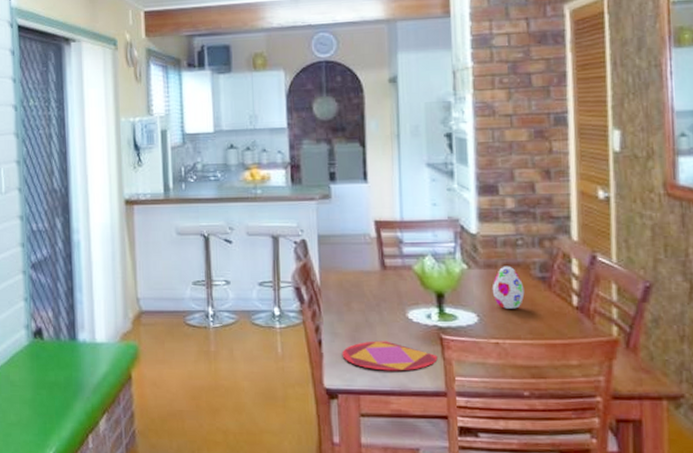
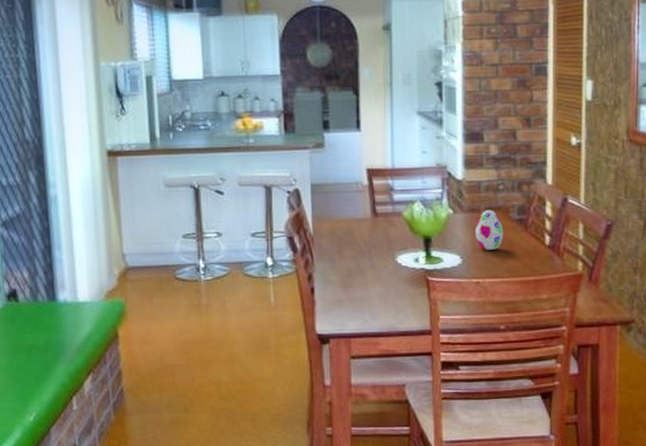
plate: present [342,341,438,371] -> none [334,285,424,314]

